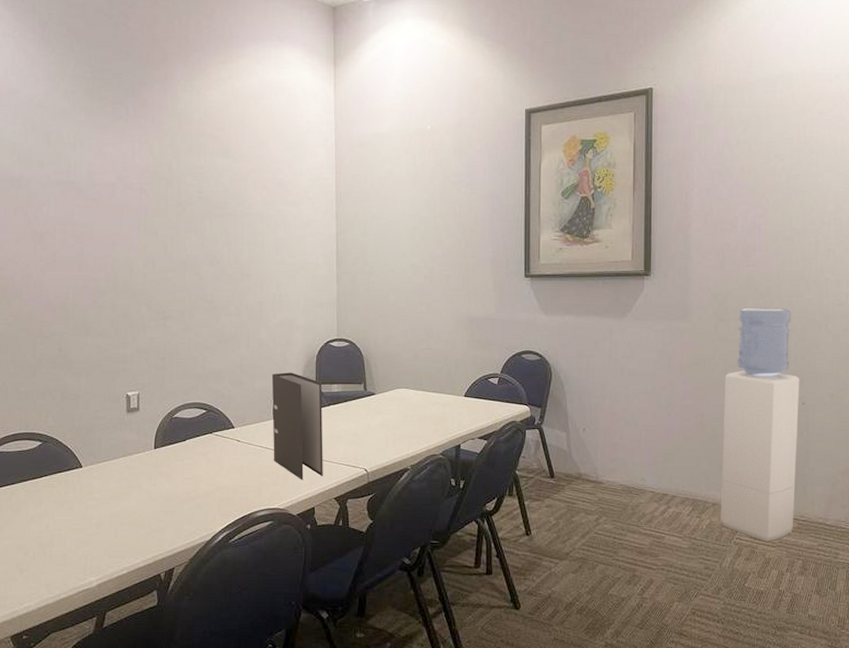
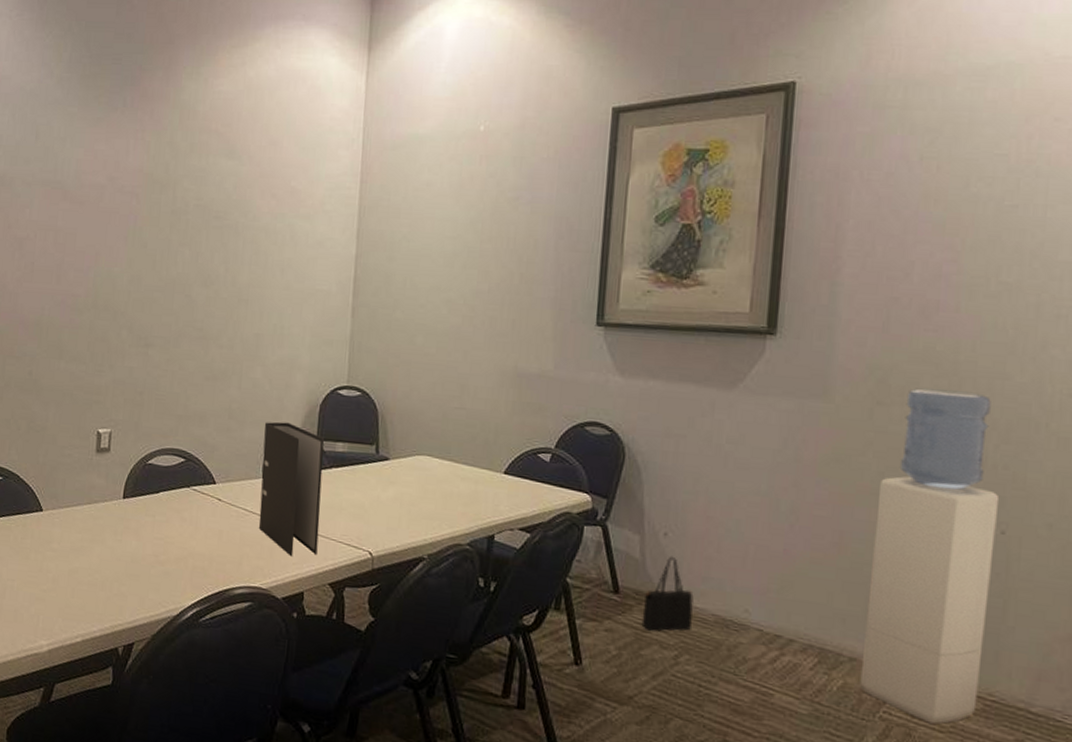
tote bag: none [571,445,606,502] -> present [641,556,694,631]

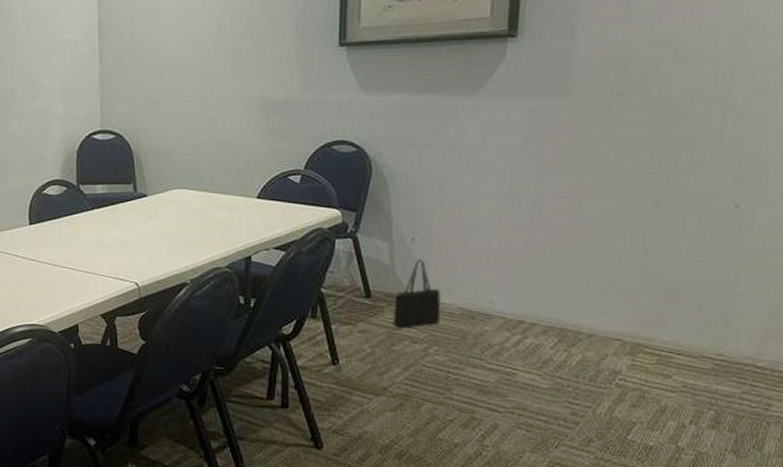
binder: present [258,421,324,557] -> none [26,171,87,294]
water cooler: present [859,388,1000,724] -> none [597,73,736,386]

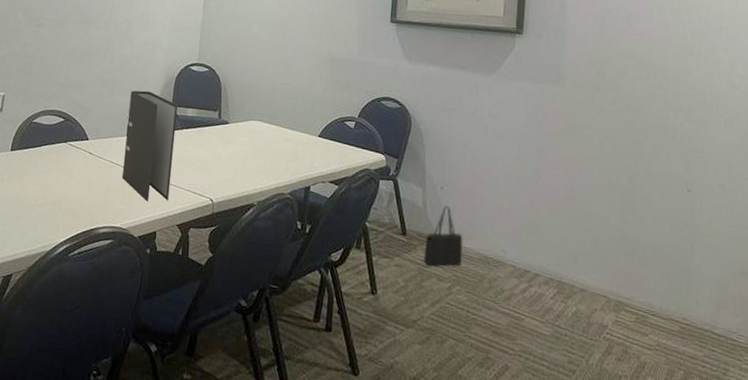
binder: none [26,171,87,294] -> present [122,90,178,202]

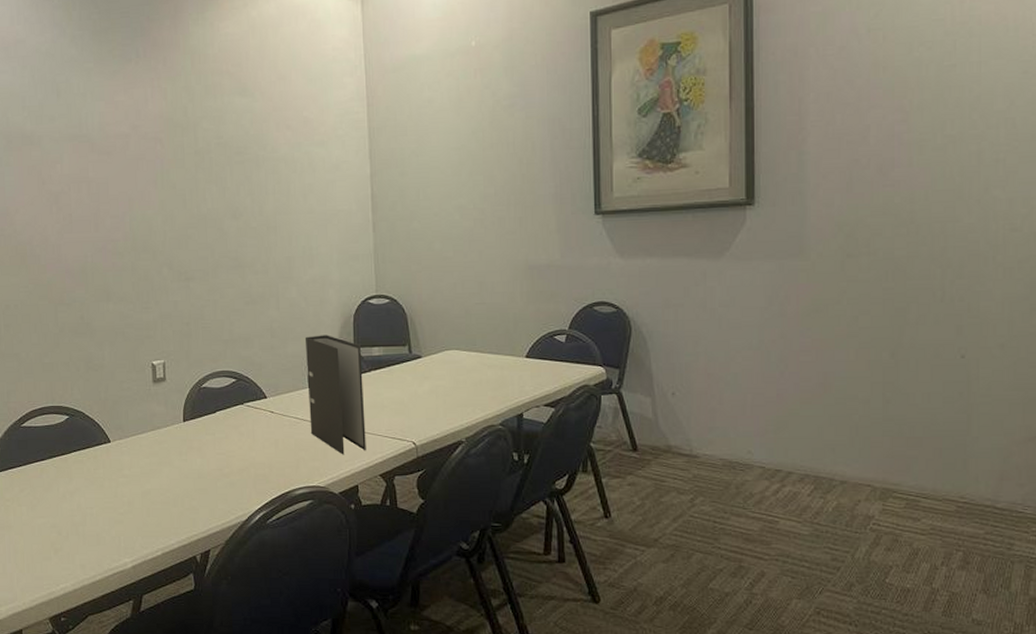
tote bag: present [423,205,463,267] -> none [659,412,703,480]

